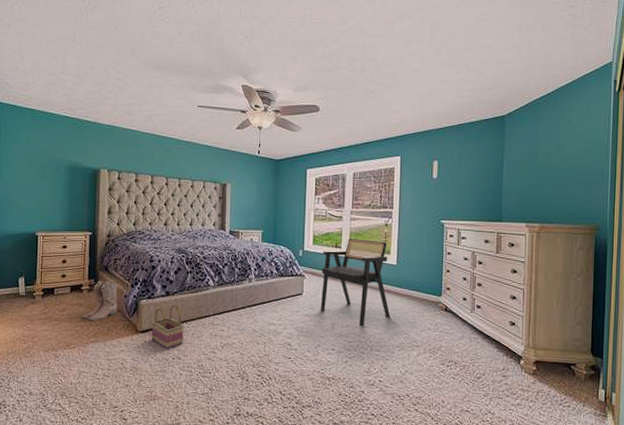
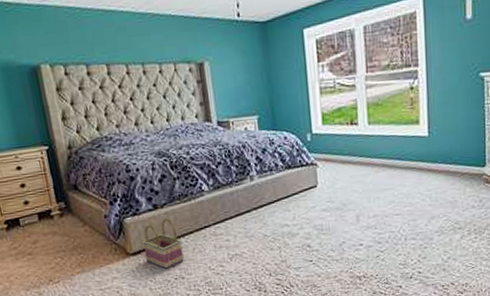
boots: present [81,280,118,321] -> none [59,201,100,249]
armchair: present [320,238,391,327] -> none [336,109,426,215]

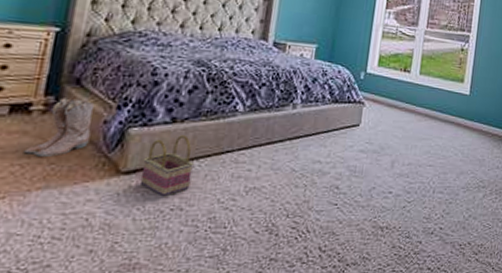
boots: none [59,201,100,249] -> present [24,98,95,157]

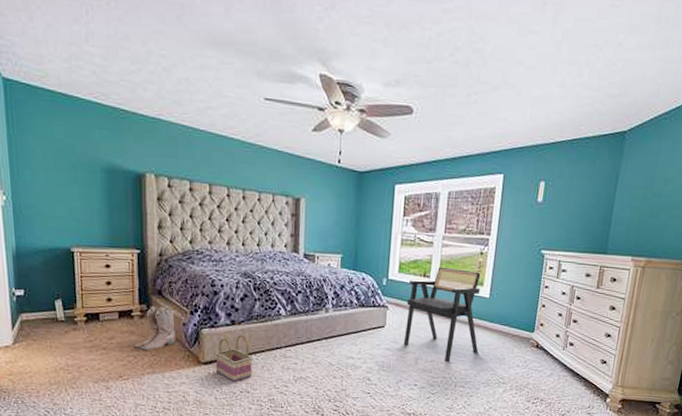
armchair: none [379,61,462,165] -> present [403,266,481,363]

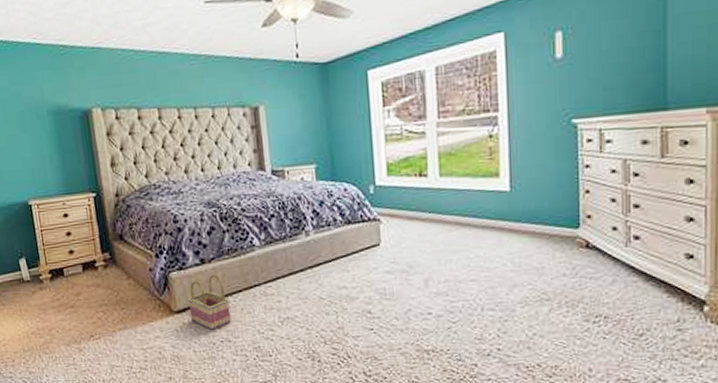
boots: present [134,306,175,350] -> none [102,252,144,303]
armchair: present [403,266,481,363] -> none [403,160,507,281]

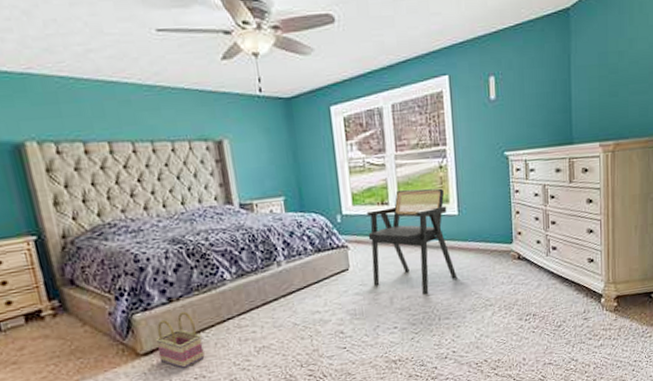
armchair: none [403,160,507,281] -> present [367,188,458,295]

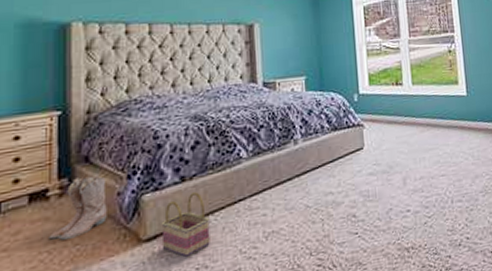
boots: none [52,298,103,354] -> present [49,176,107,240]
armchair: present [367,188,458,295] -> none [382,70,468,176]

